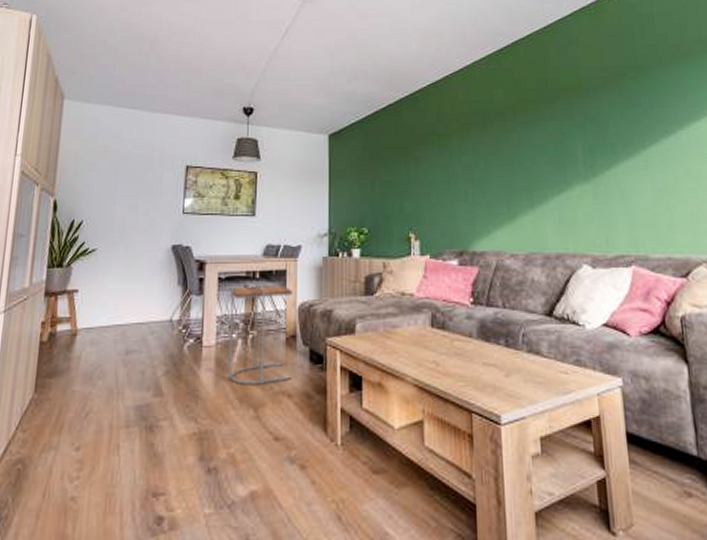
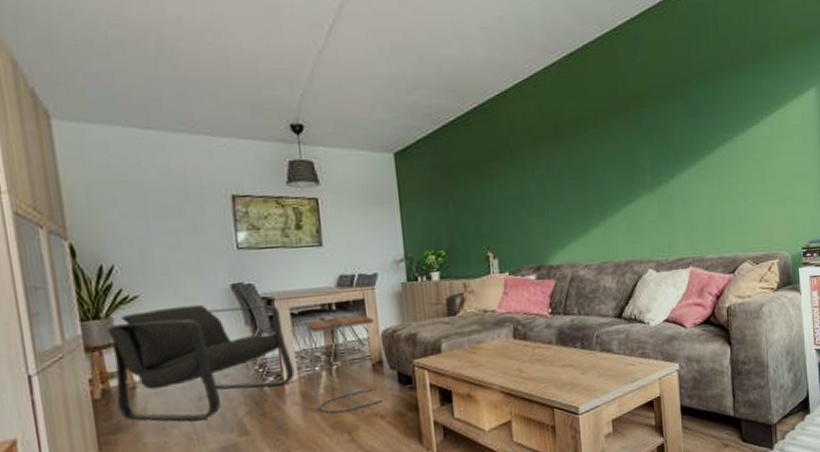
armchair: none [59,261,214,375] -> present [108,304,295,421]

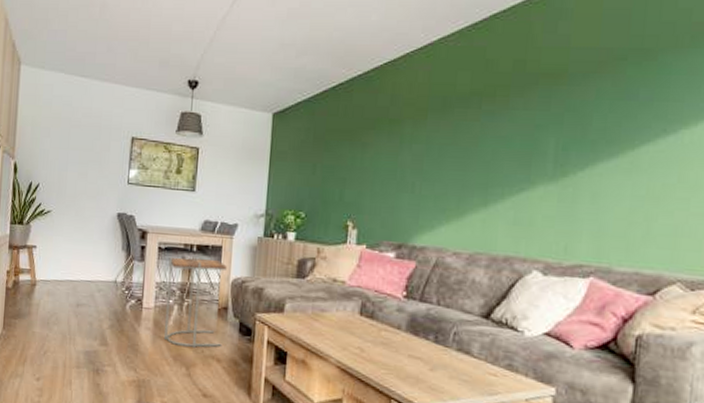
armchair: present [108,304,295,421] -> none [22,224,153,324]

